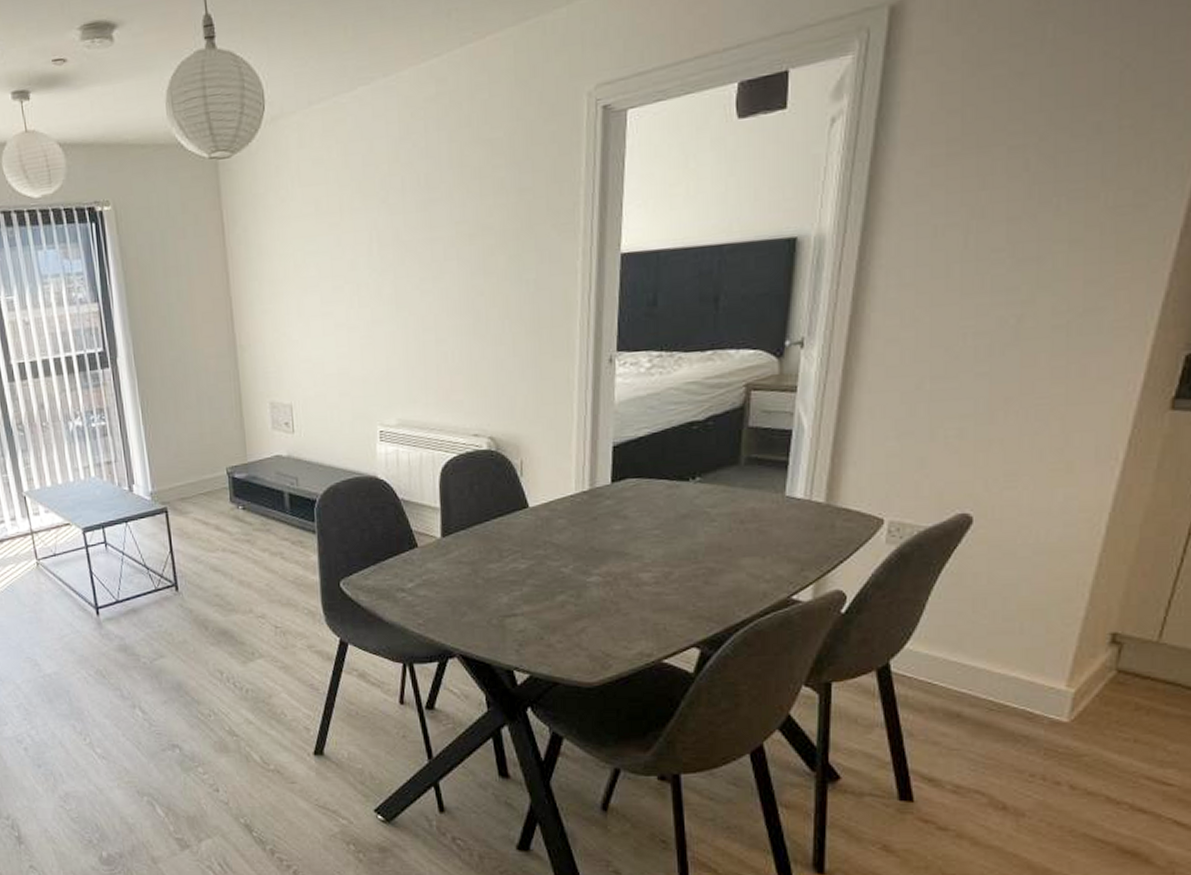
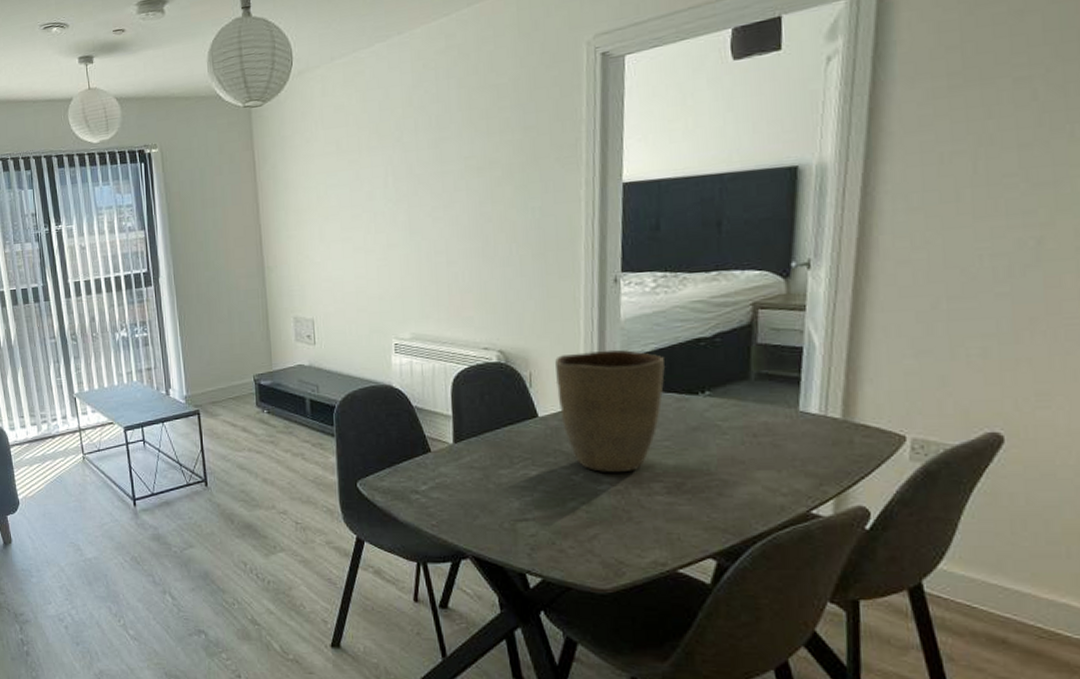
vase: none [547,434,657,564] -> present [555,349,665,473]

